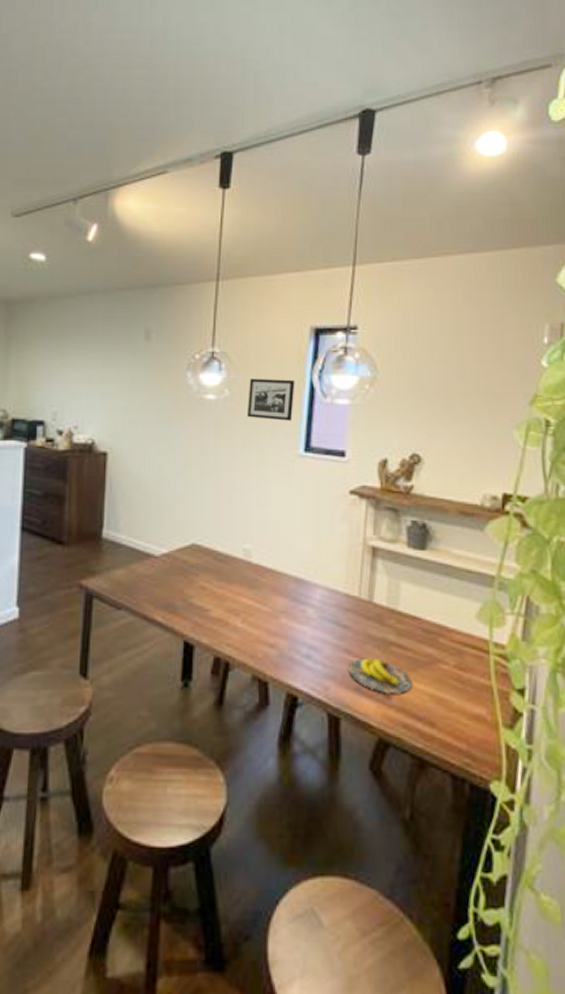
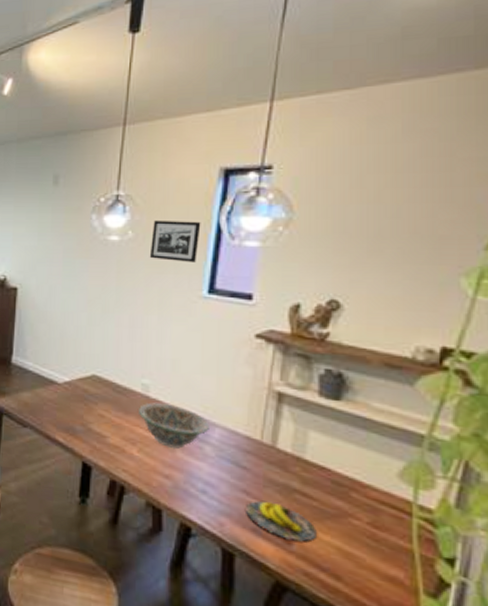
decorative bowl: none [241,568,311,616] -> present [139,402,209,450]

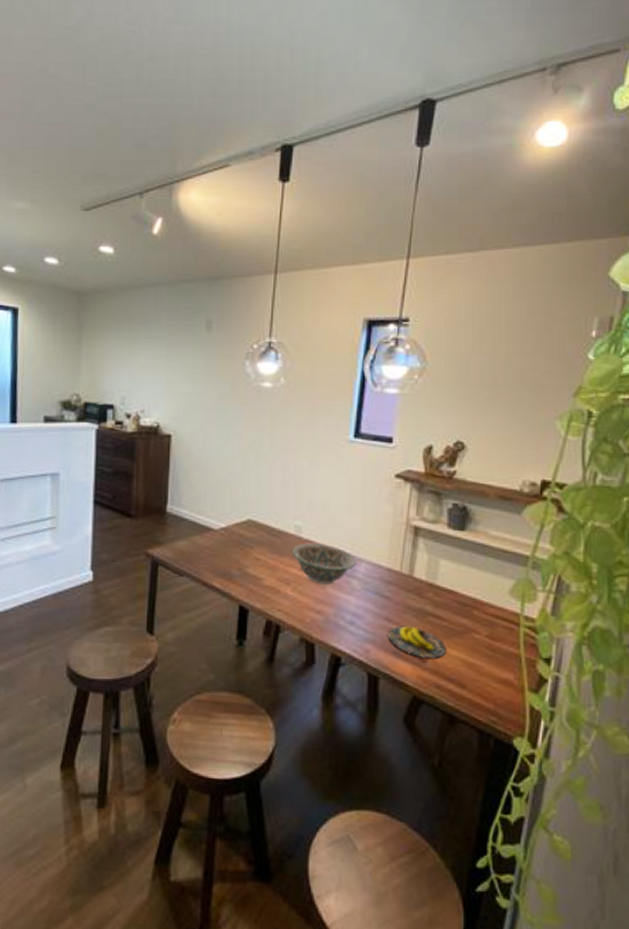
picture frame: present [149,220,201,263] -> none [300,367,347,408]

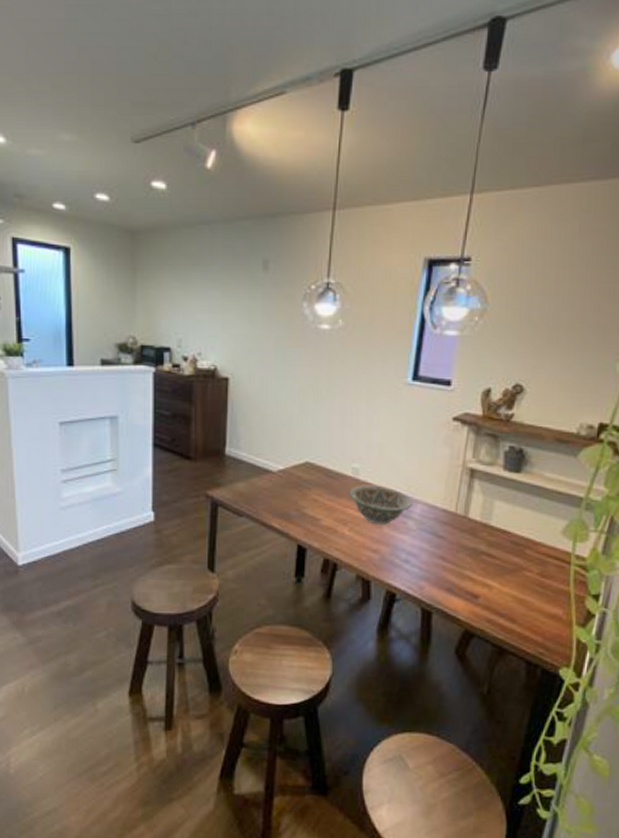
banana: present [388,625,446,659] -> none [442,564,498,595]

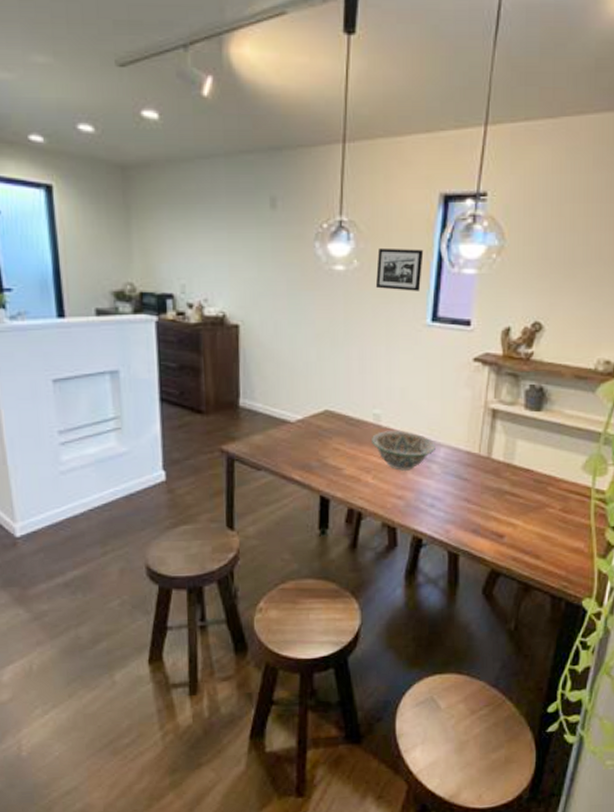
picture frame: none [358,308,407,351] -> present [375,247,424,291]

